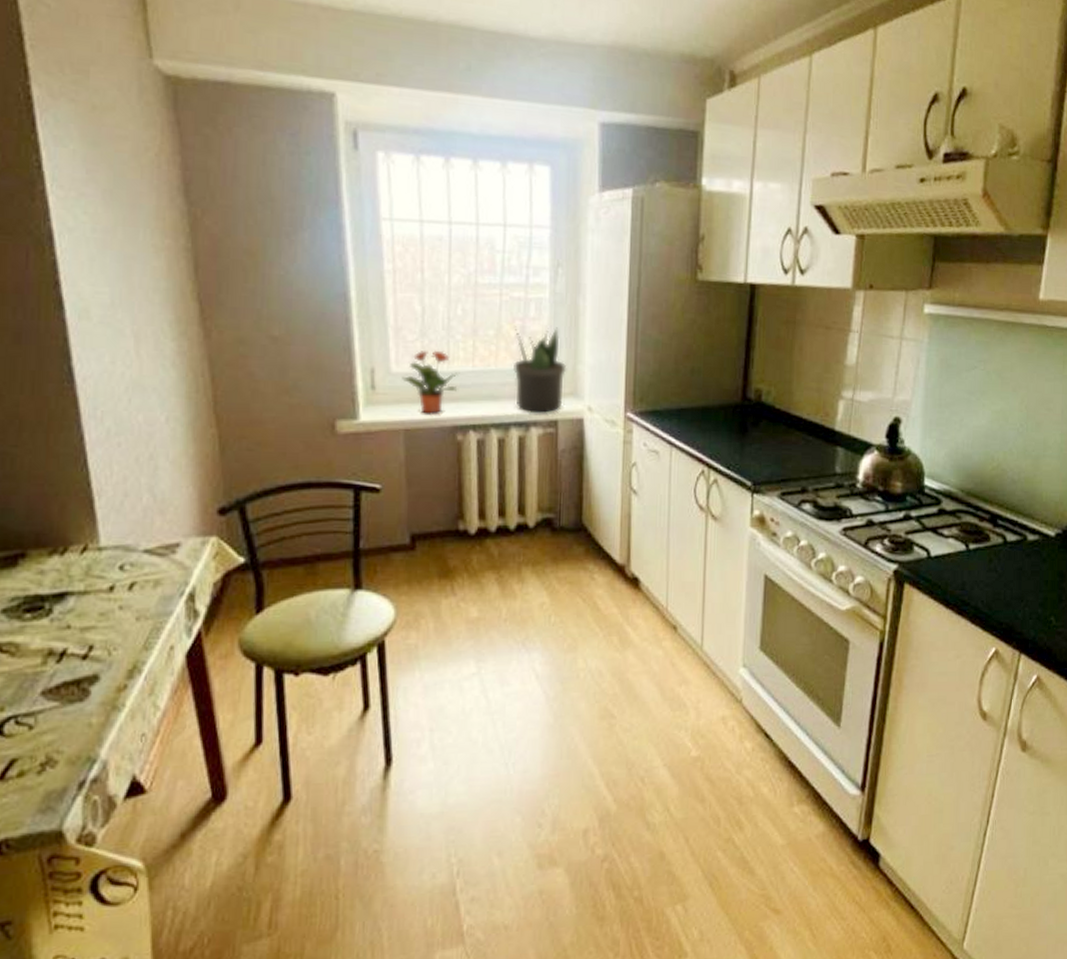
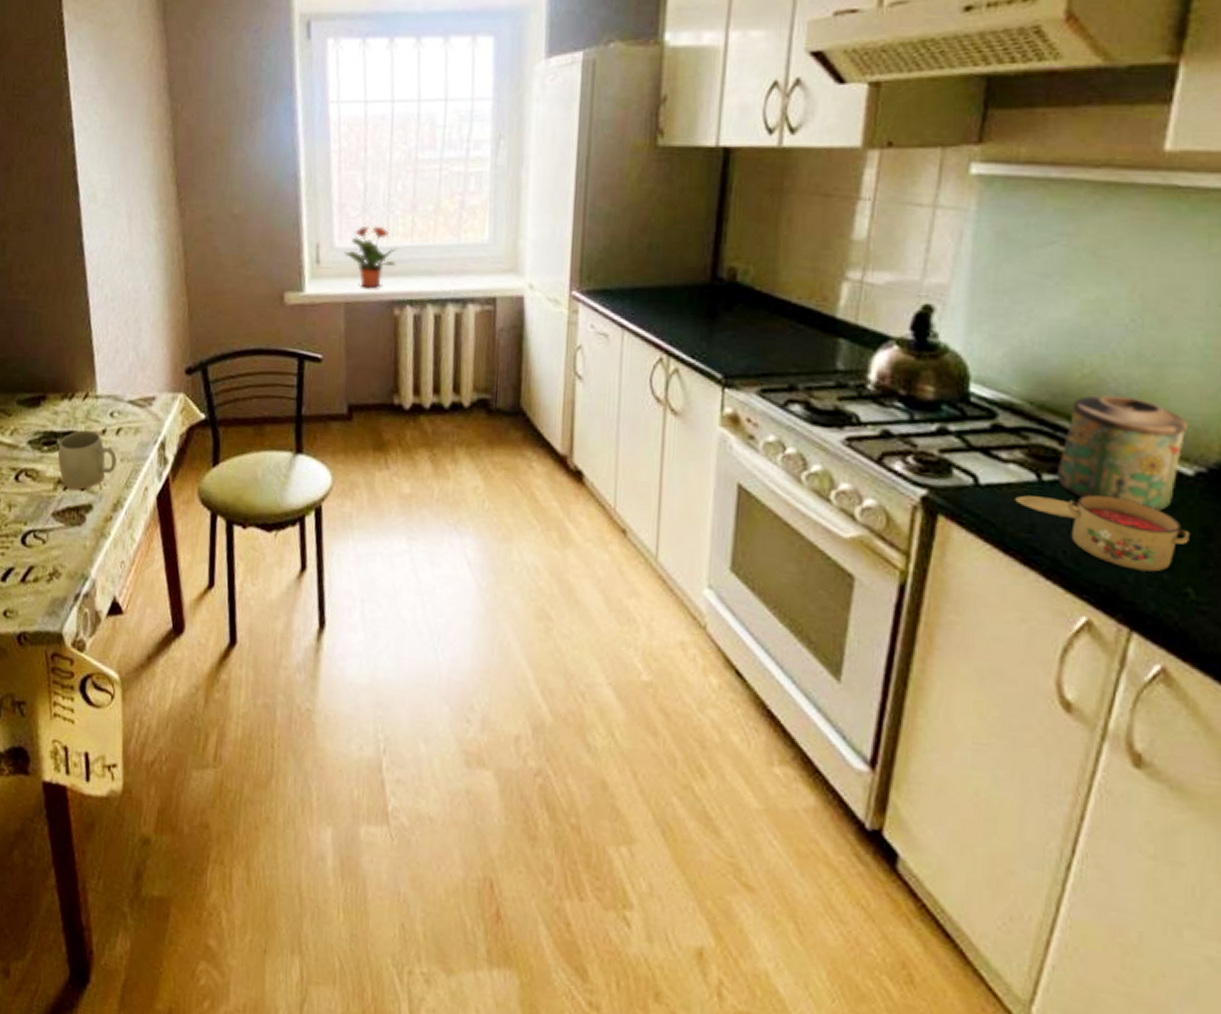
mug: none [47,589,131,660] -> present [58,430,117,490]
planter: present [513,326,567,413] -> none [451,201,507,290]
cooking pot: none [953,555,1053,609] -> present [1015,493,1190,572]
canister: none [977,481,1051,564] -> present [1056,394,1187,512]

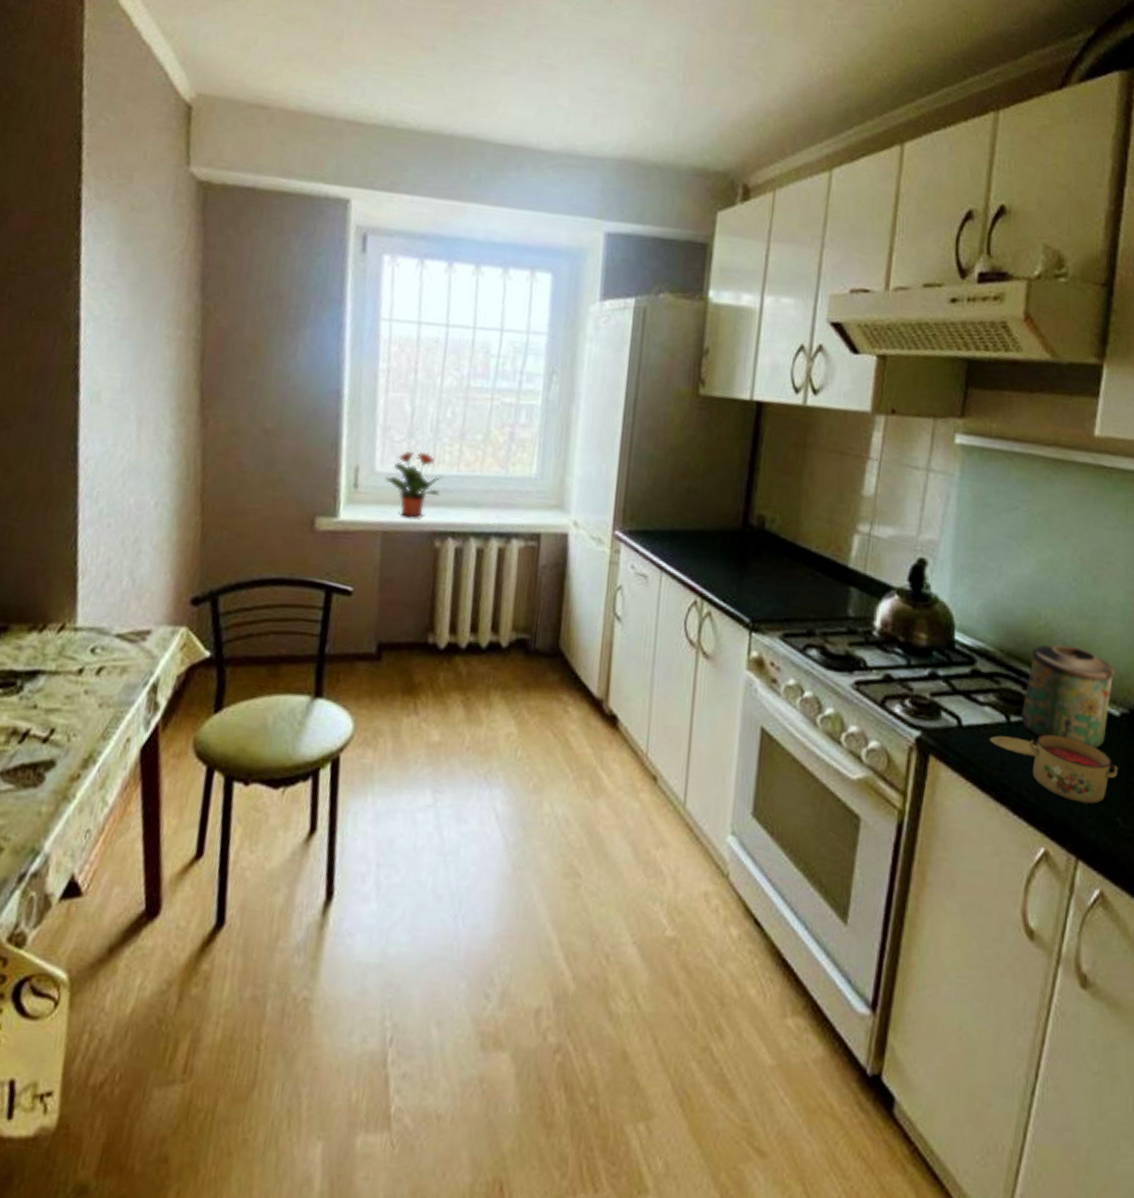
mug: present [58,430,117,490] -> none [15,669,94,742]

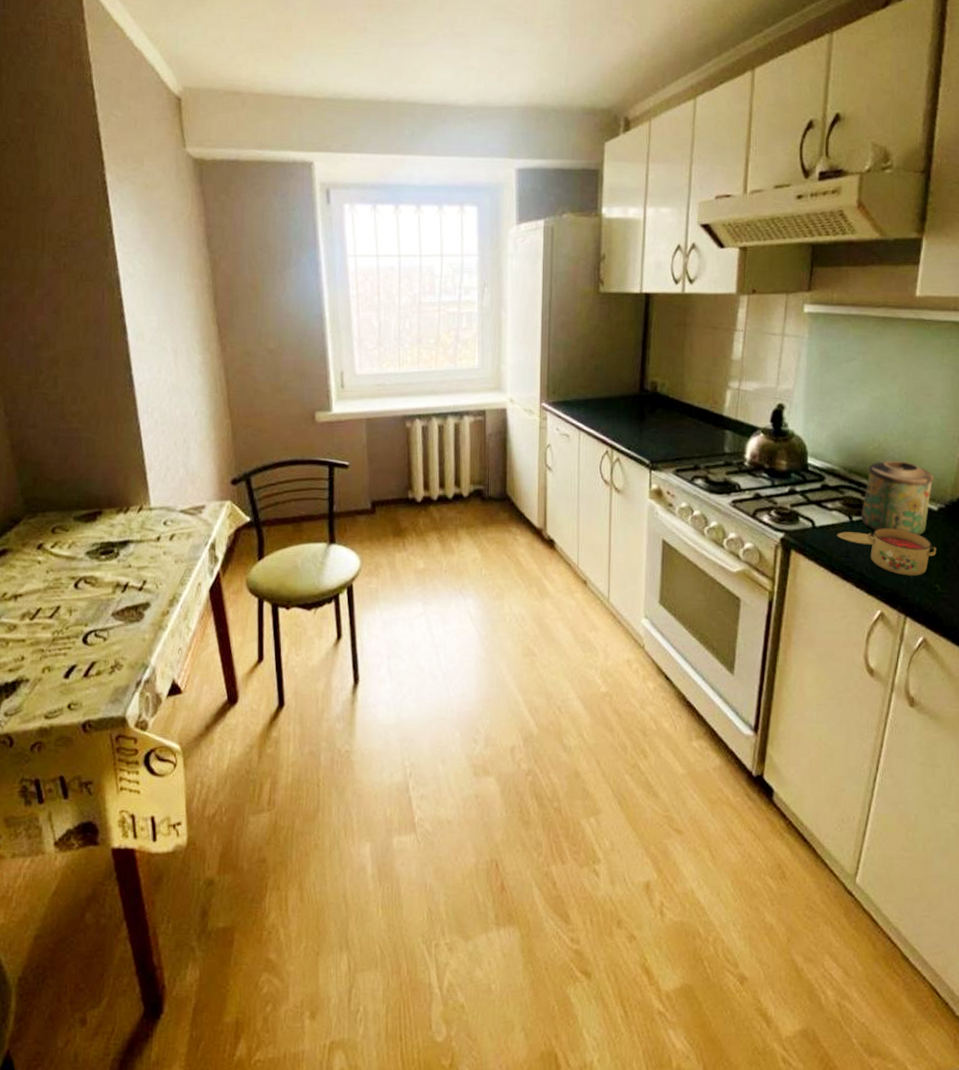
potted plant: present [385,452,444,518] -> none [364,356,408,407]

